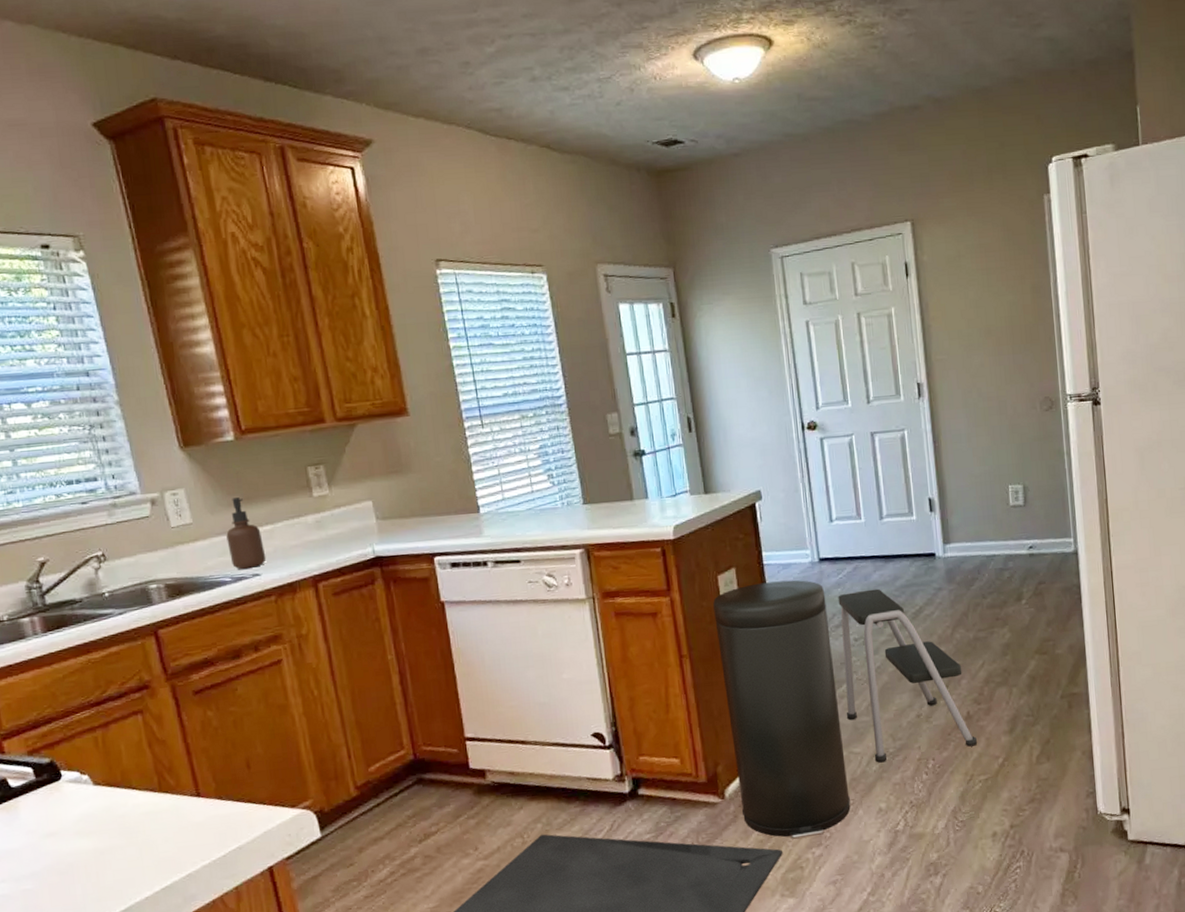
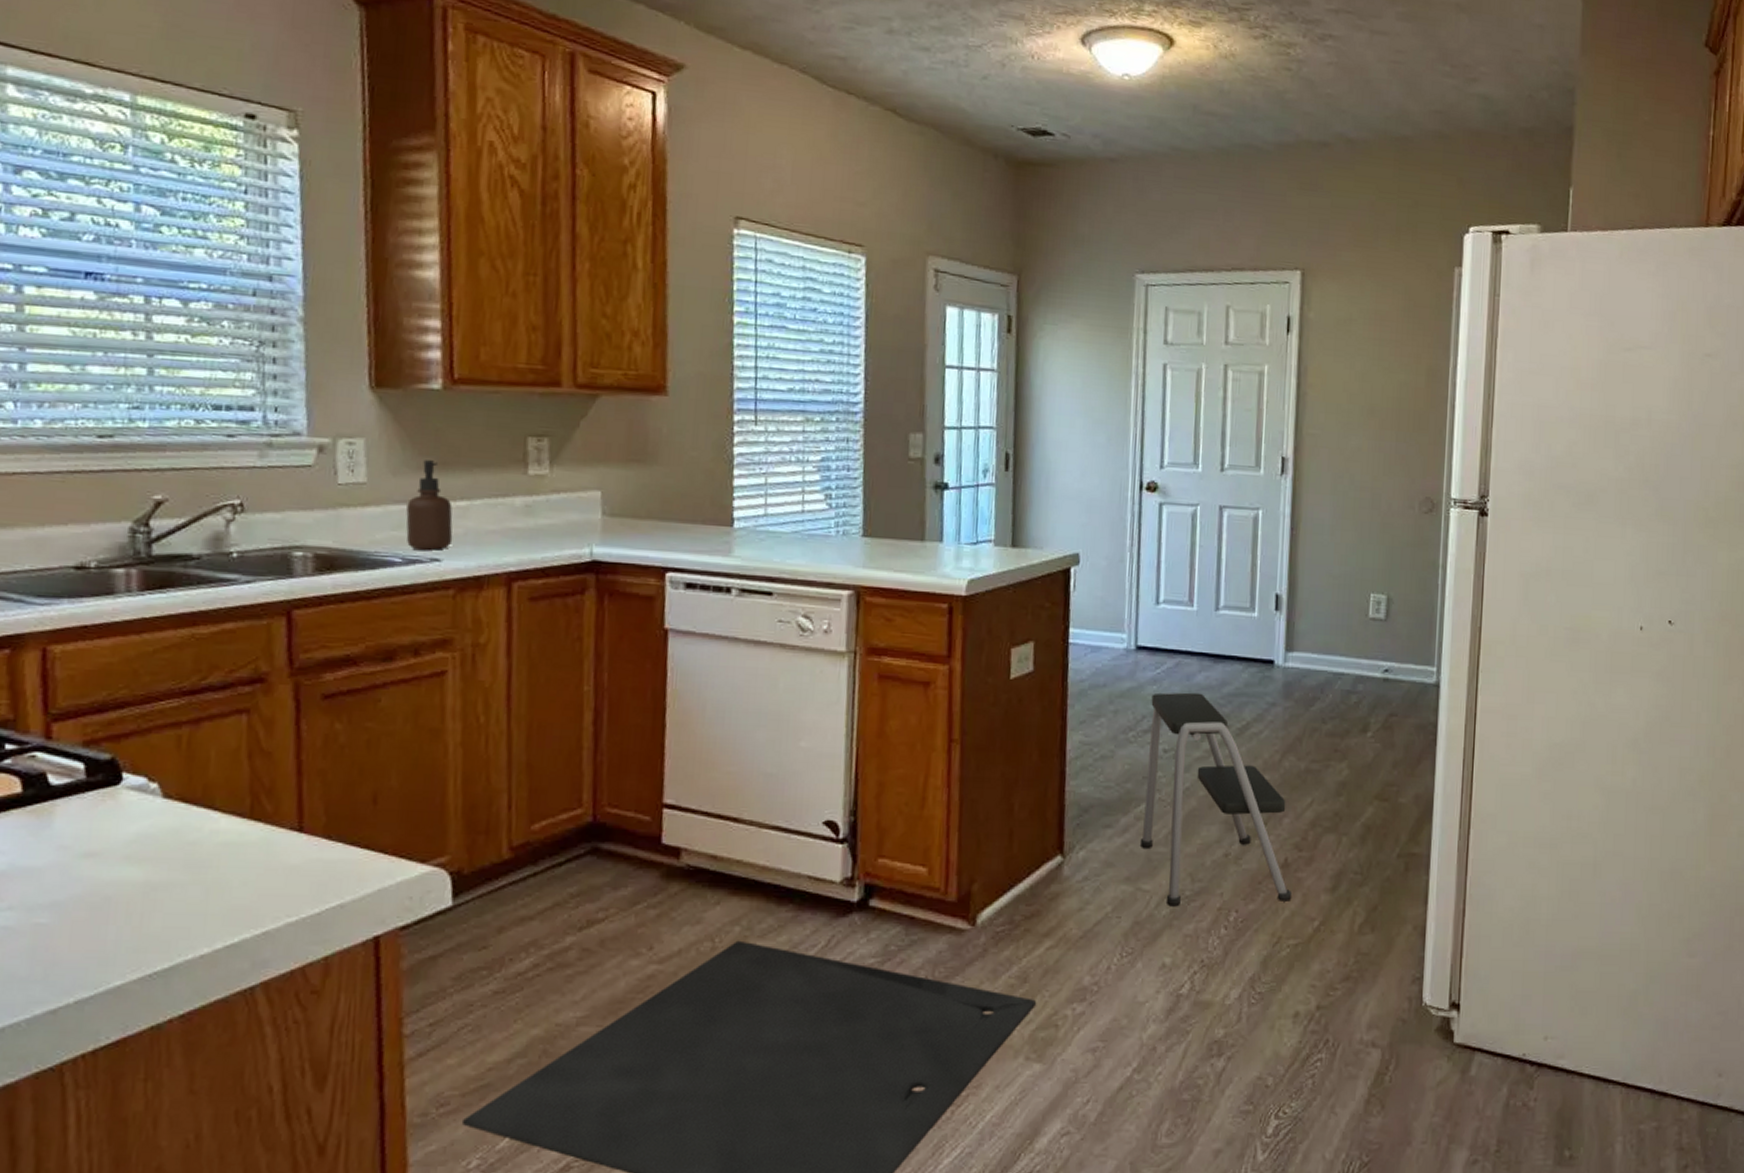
pedal bin: present [713,580,851,839] -> none [994,664,1137,989]

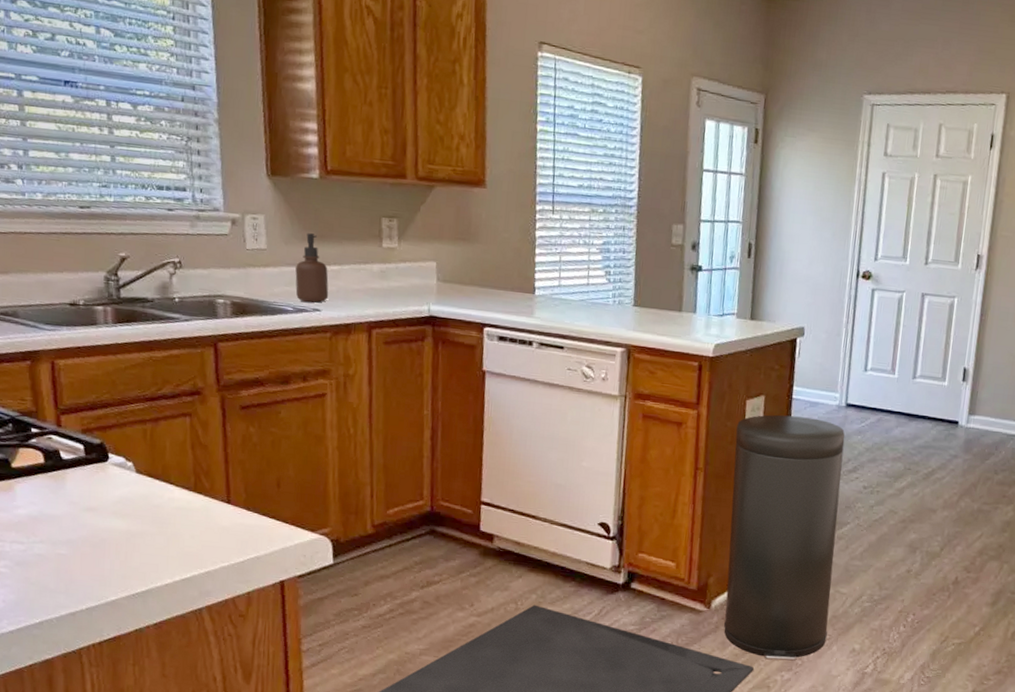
pedal bin: none [994,664,1137,989] -> present [724,414,846,662]
step stool: present [1139,692,1291,907] -> none [840,442,960,610]

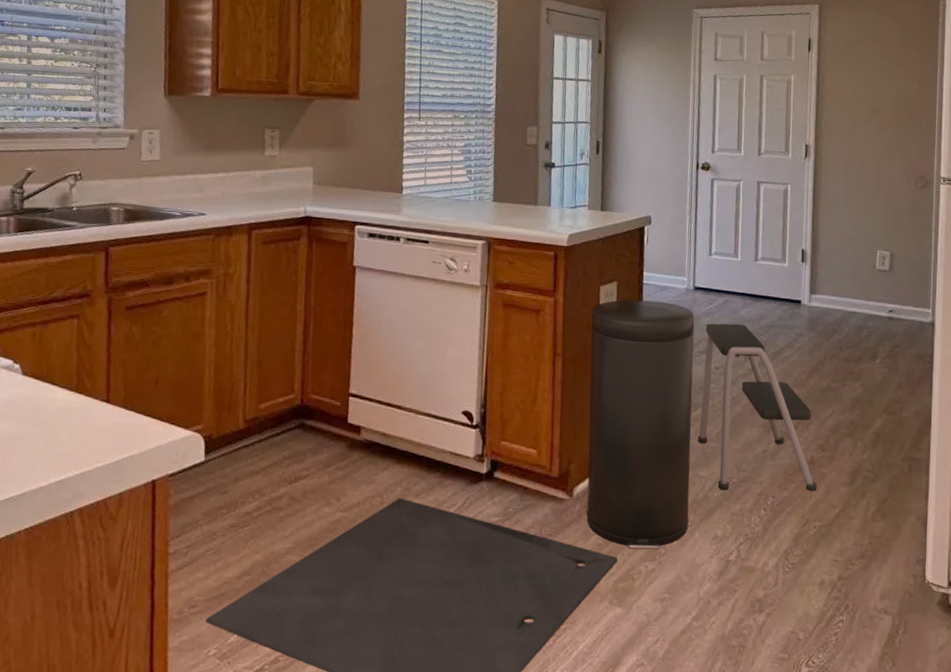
soap dispenser: present [295,233,329,303] -> none [183,145,215,208]
step stool: none [840,442,960,610] -> present [697,323,817,491]

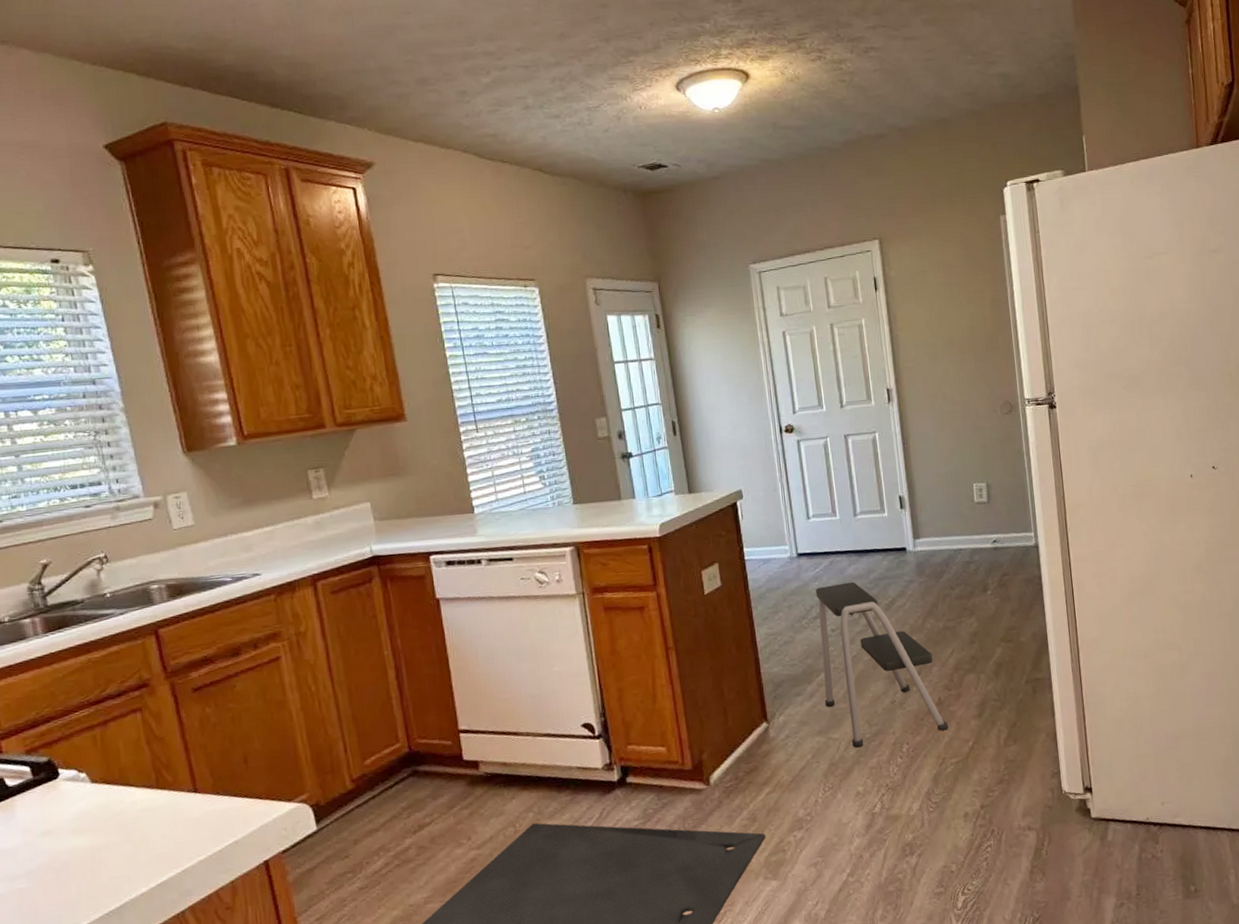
pedal bin: present [586,299,695,551] -> none [697,574,830,823]

